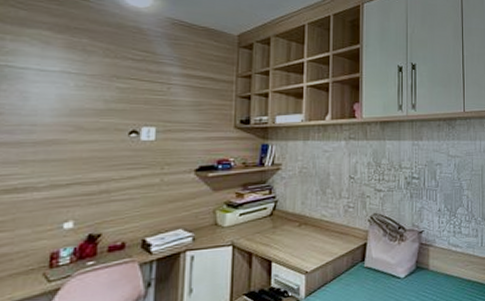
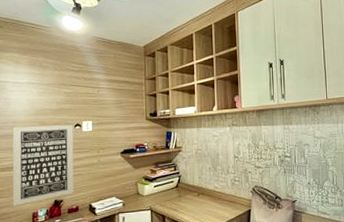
wall art: none [18,130,127,244] -> present [12,124,74,206]

